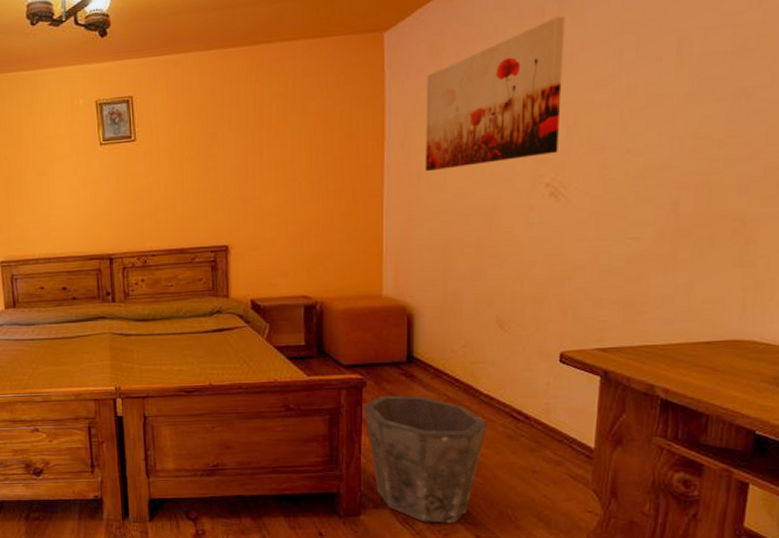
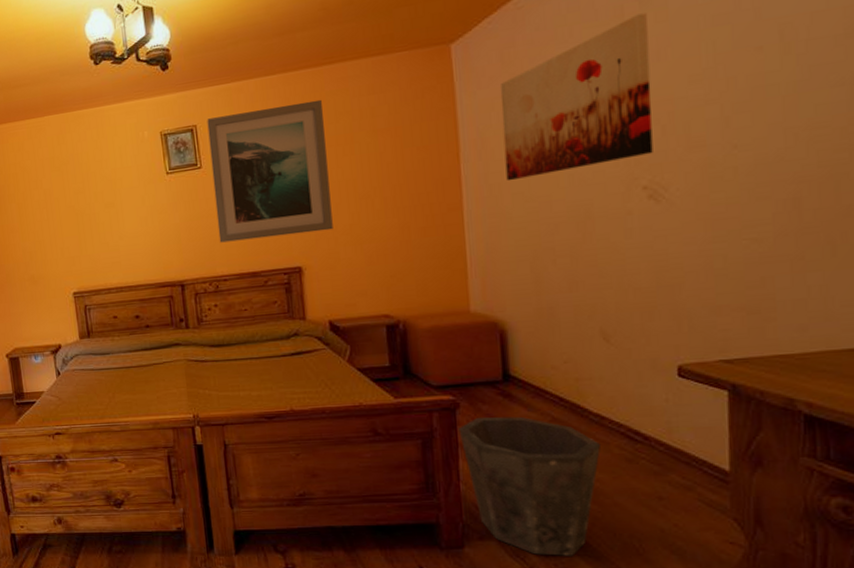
wall art: none [143,78,261,218] -> present [207,99,333,243]

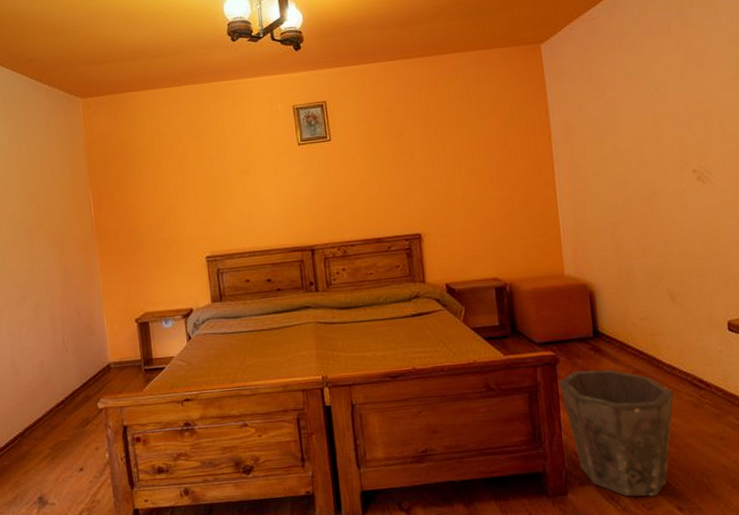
wall art: present [207,99,333,243] -> none [335,84,448,211]
wall art: present [499,13,653,181] -> none [580,30,698,162]

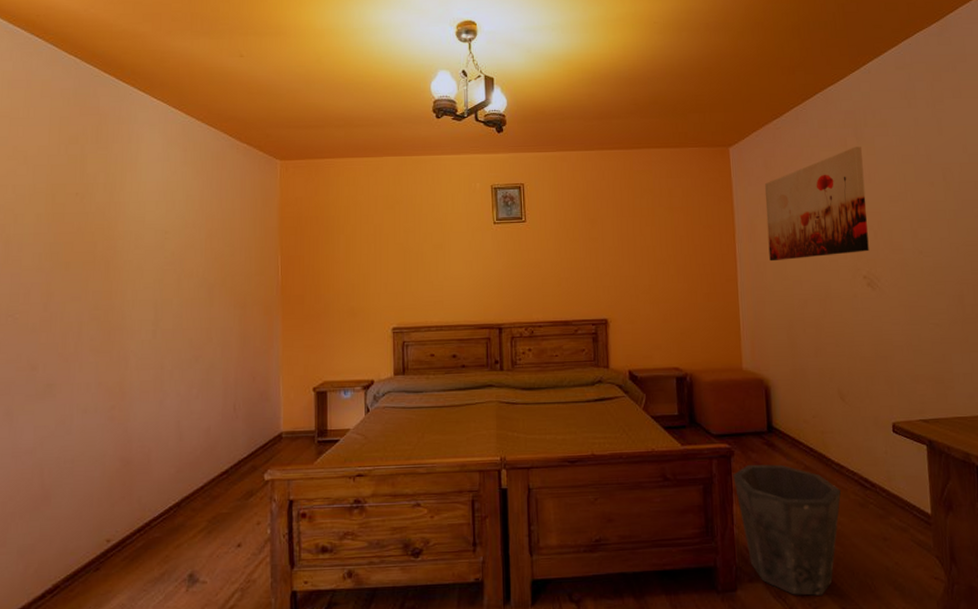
wall art: none [580,30,698,162] -> present [764,146,869,262]

